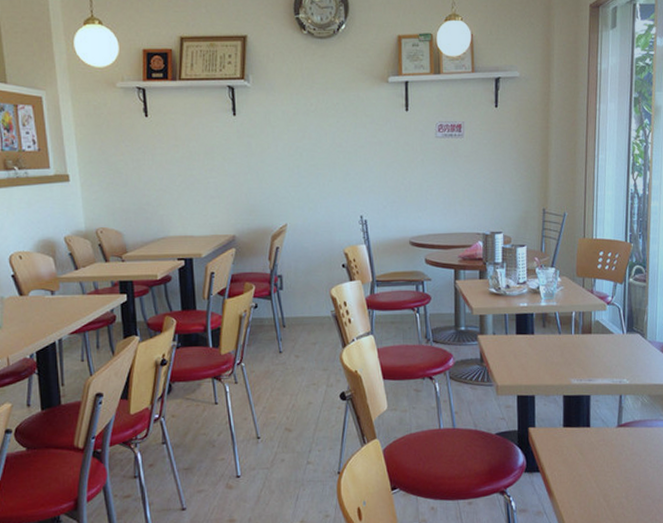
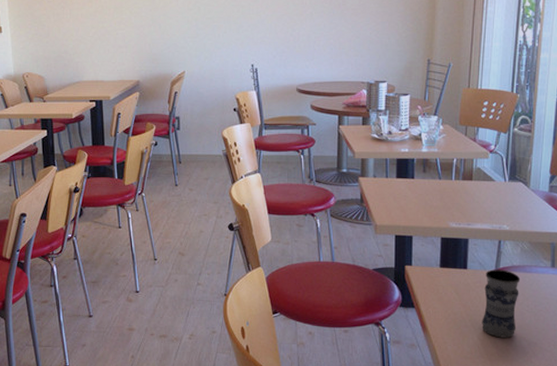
jar: none [607,425,642,497] -> present [482,269,521,338]

